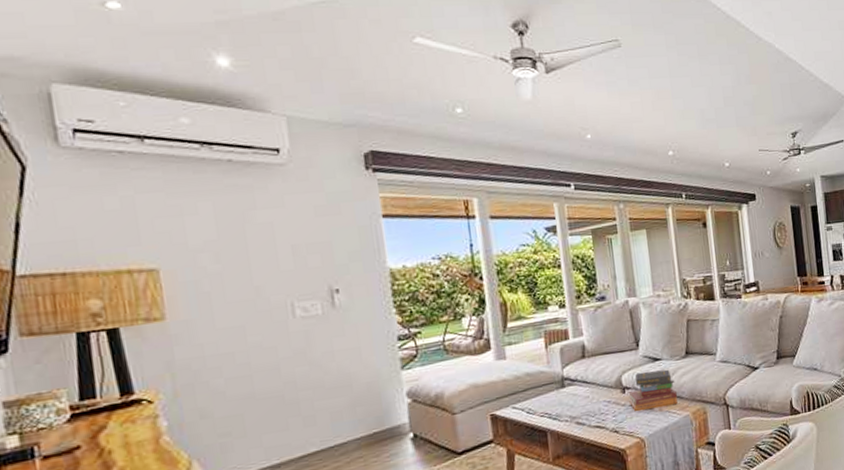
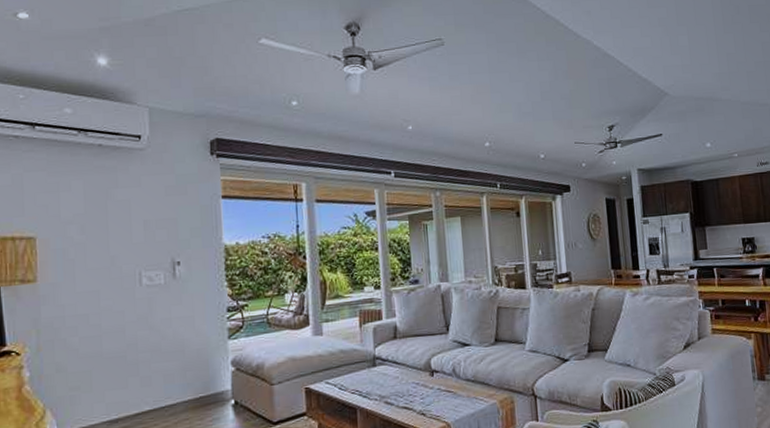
books: present [628,369,678,412] -> none [436,355,485,396]

